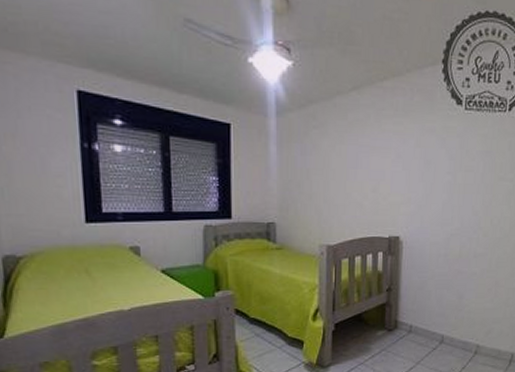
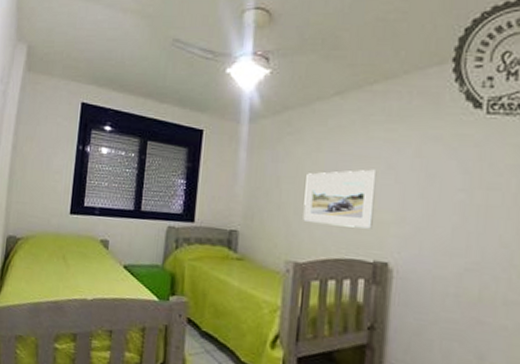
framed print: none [332,158,389,210] -> present [303,169,377,229]

